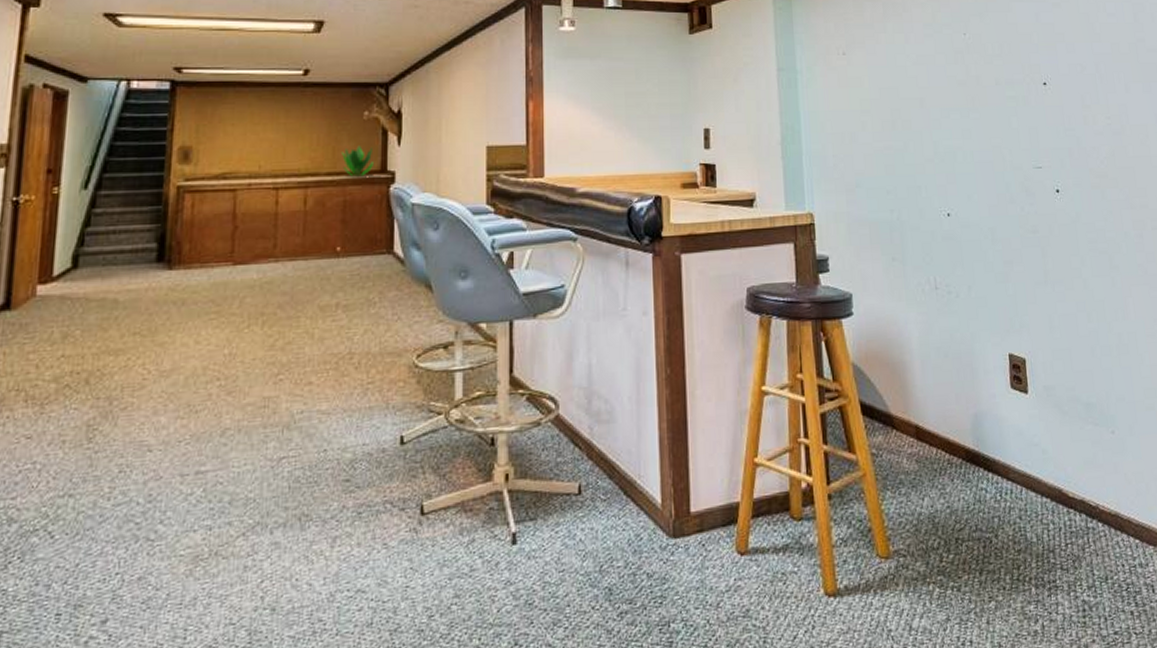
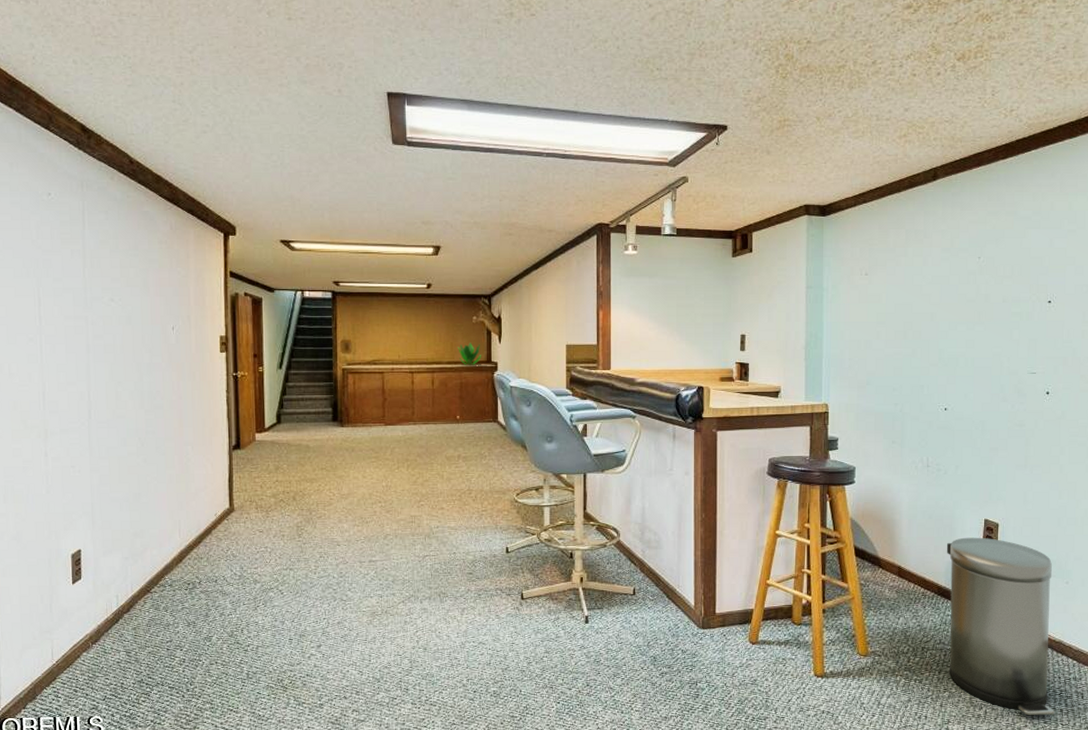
pedal bin: none [969,378,1125,626] -> present [946,537,1054,716]

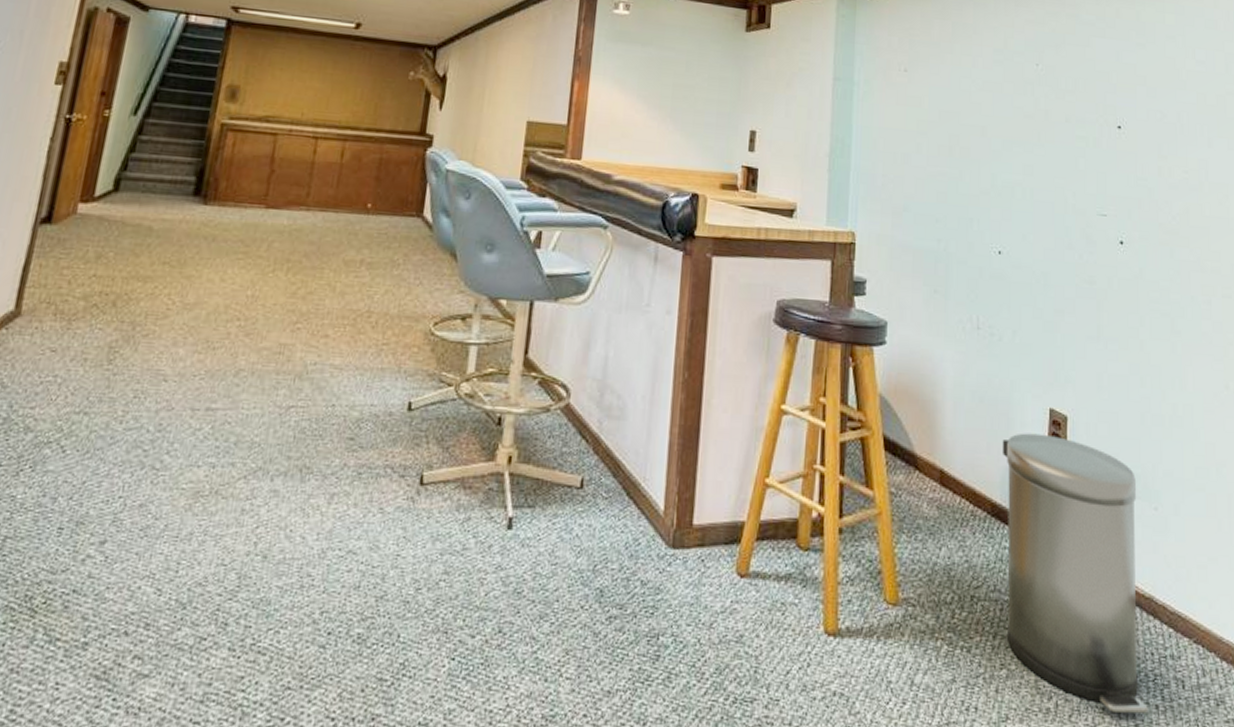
plant: present [458,342,481,365] -> none [383,105,414,136]

